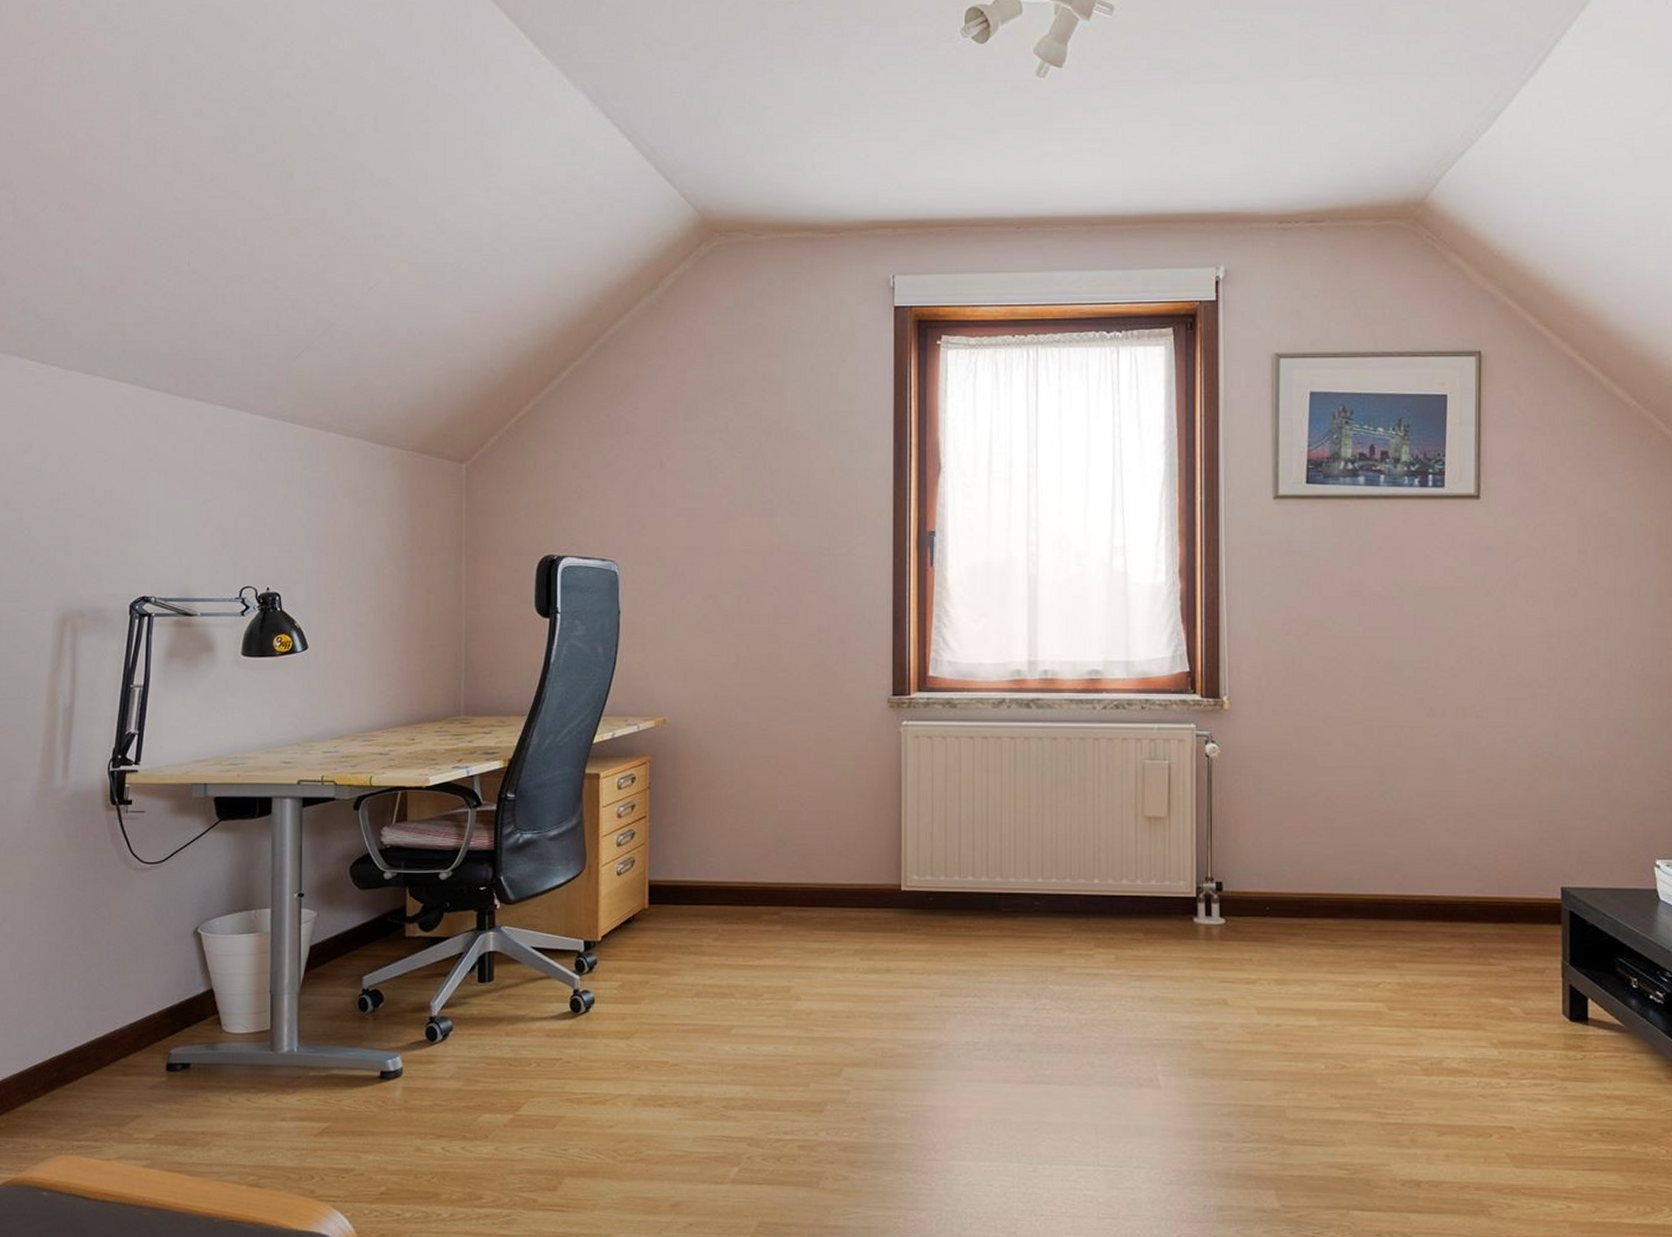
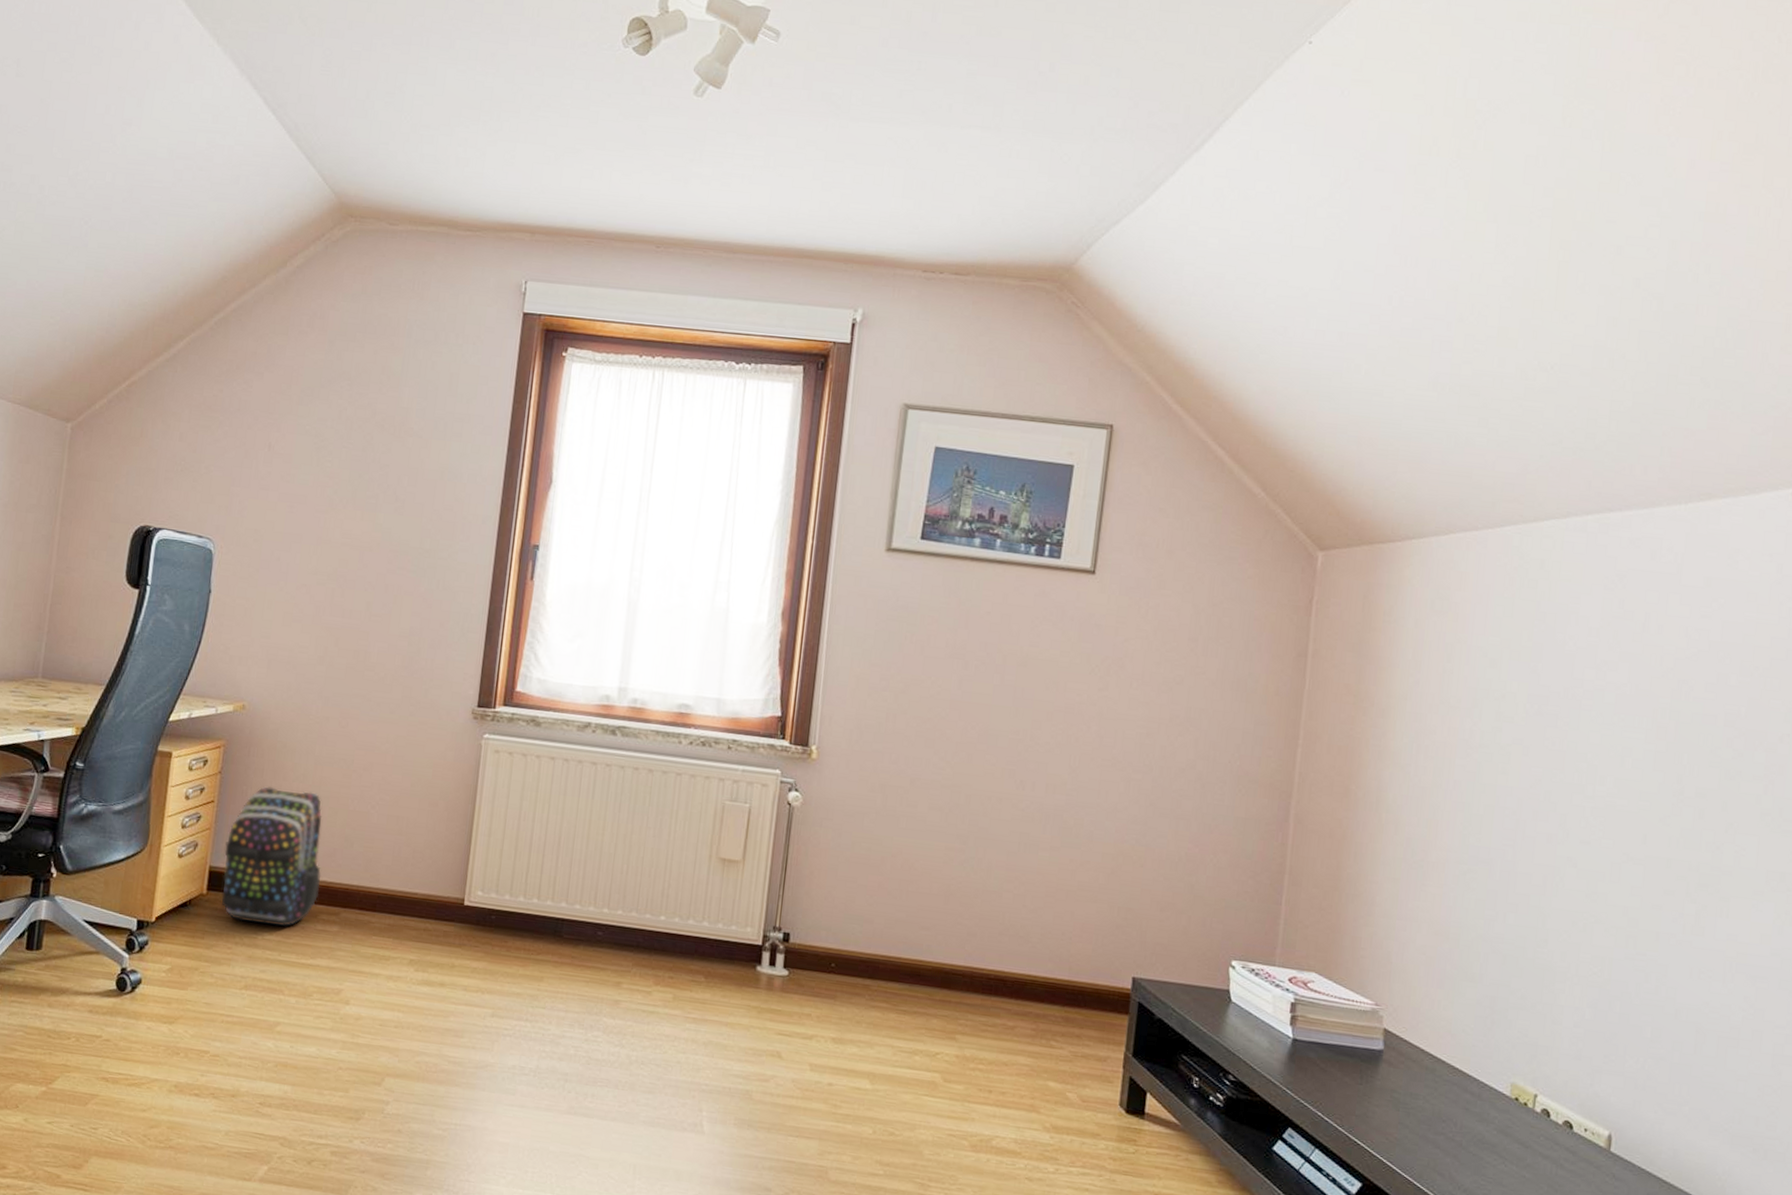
backpack: none [662,796,759,932] -> present [221,787,323,927]

